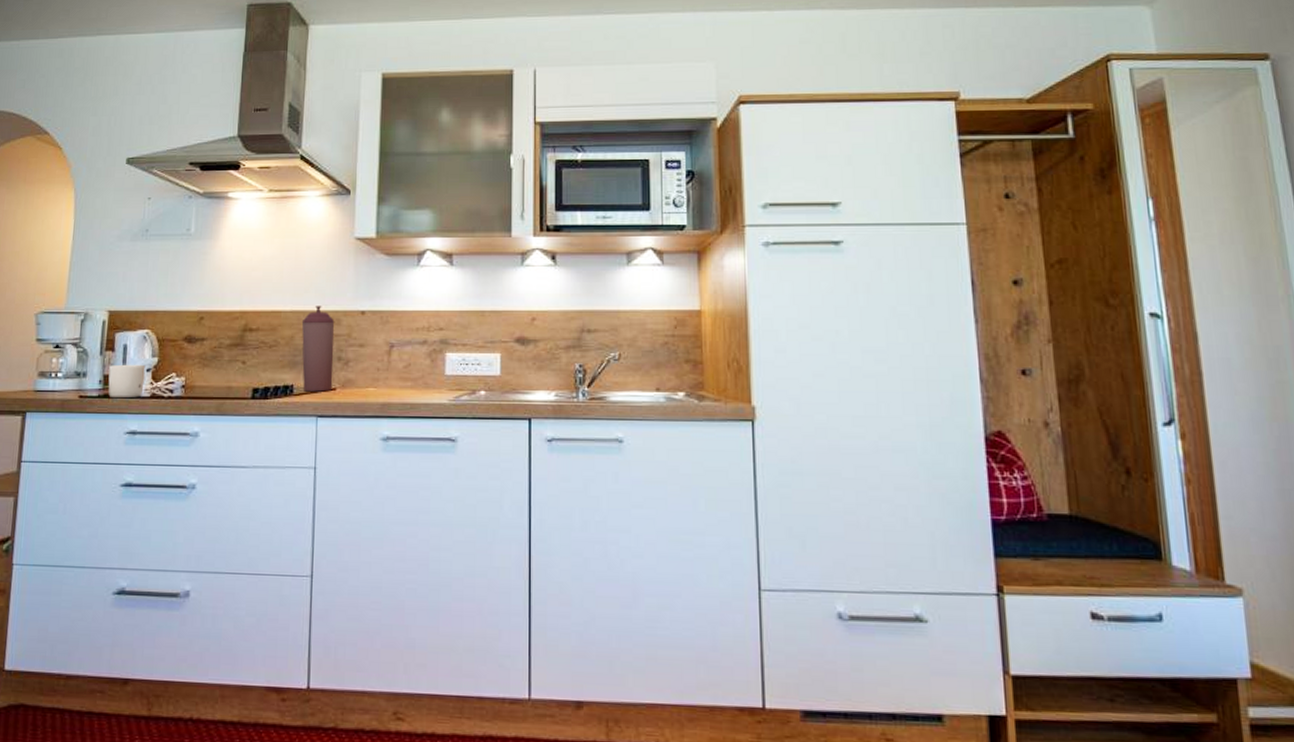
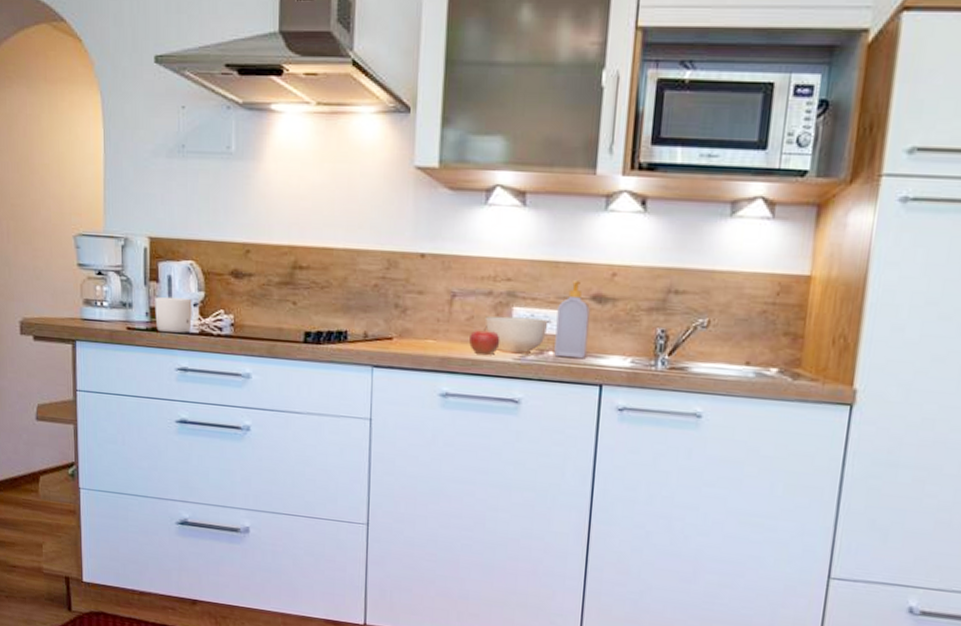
canister: present [301,306,335,392] -> none [355,245,392,341]
fruit: none [407,372,436,399] -> present [469,326,501,356]
bowl: none [421,362,479,395] -> present [484,315,549,354]
soap bottle: none [485,326,516,396] -> present [554,280,591,359]

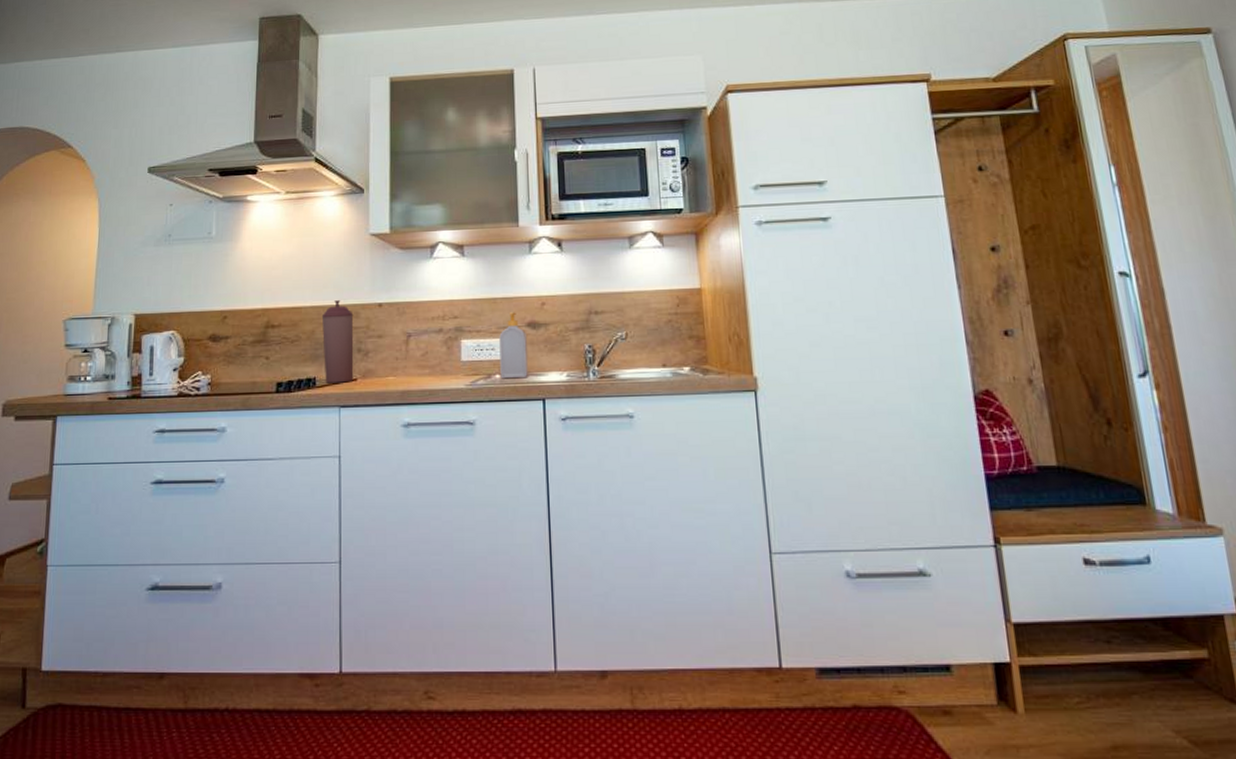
mug: present [155,296,192,334] -> none [136,364,172,399]
canister: none [355,245,392,341] -> present [321,300,354,383]
fruit: present [469,326,501,356] -> none [426,359,453,386]
bowl: present [484,315,549,354] -> none [437,347,493,381]

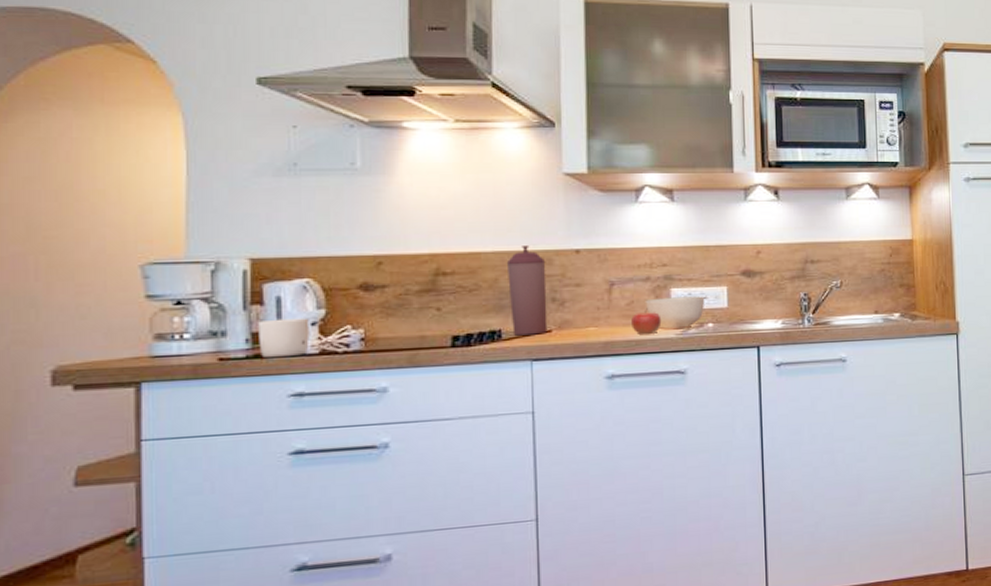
mug: none [136,364,172,399] -> present [258,318,310,359]
fruit: none [426,359,453,386] -> present [631,308,662,336]
bowl: none [437,347,493,381] -> present [644,296,705,330]
soap bottle: present [499,312,529,379] -> none [712,260,744,328]

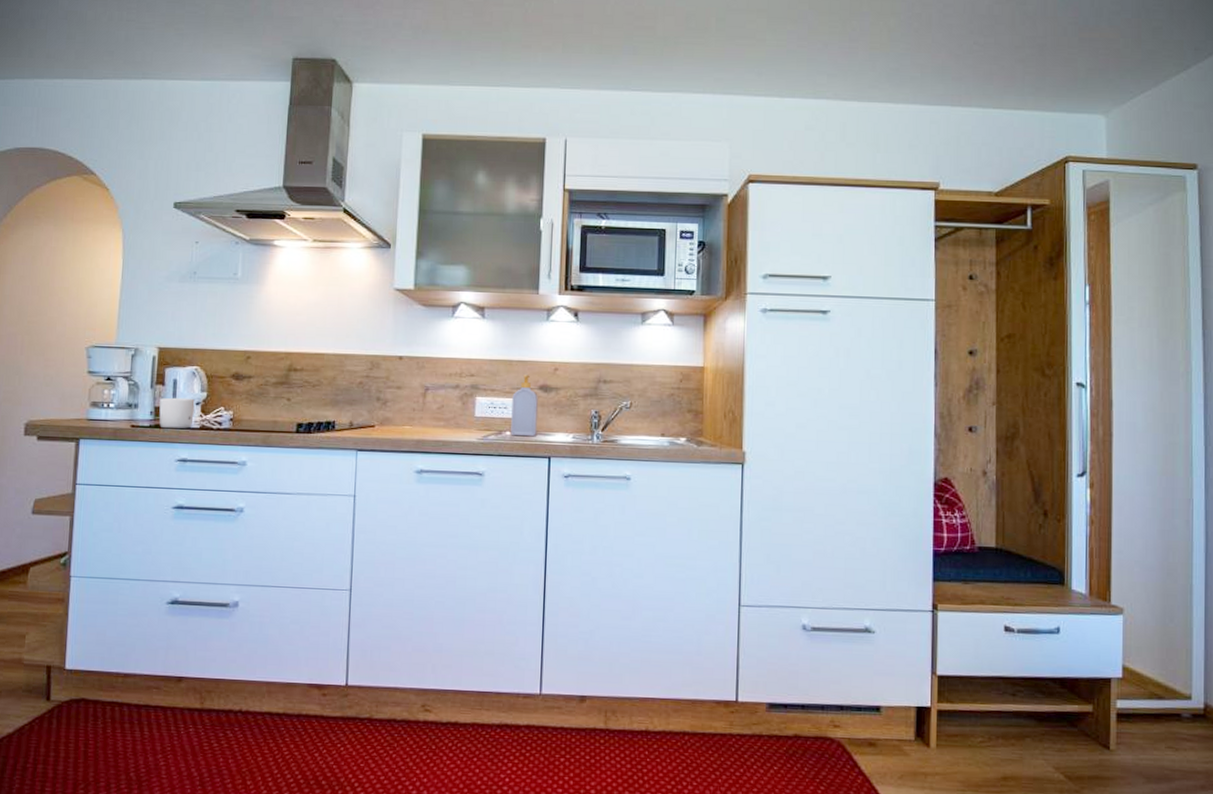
canister: present [506,246,548,336] -> none [343,350,375,428]
fruit: present [631,308,662,336] -> none [440,413,466,437]
bowl: present [644,296,705,330] -> none [453,404,505,435]
soap bottle: none [712,260,744,328] -> present [511,375,539,437]

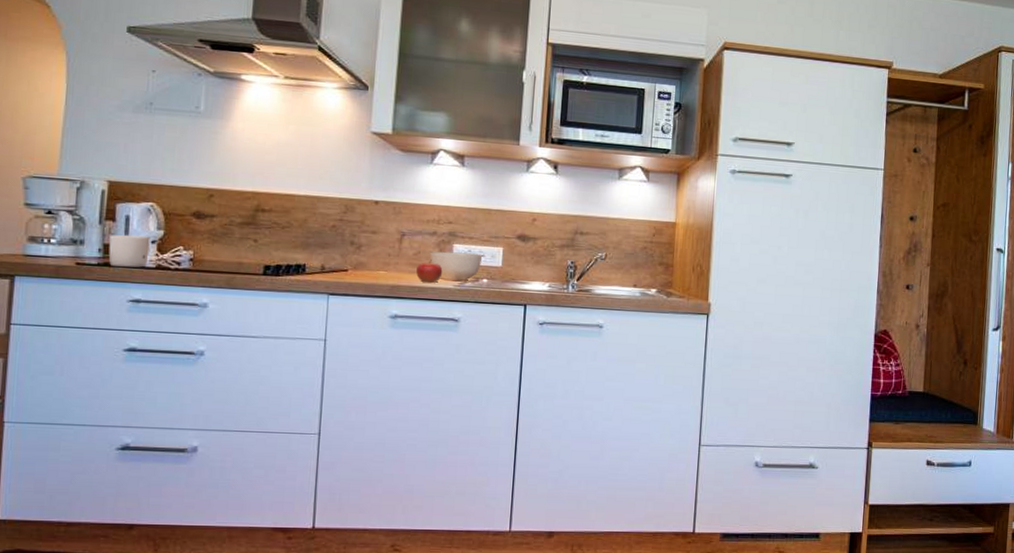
fruit: none [440,413,466,437] -> present [416,259,443,284]
bowl: none [453,404,505,435] -> present [429,251,483,282]
soap bottle: present [511,375,539,437] -> none [487,224,517,285]

